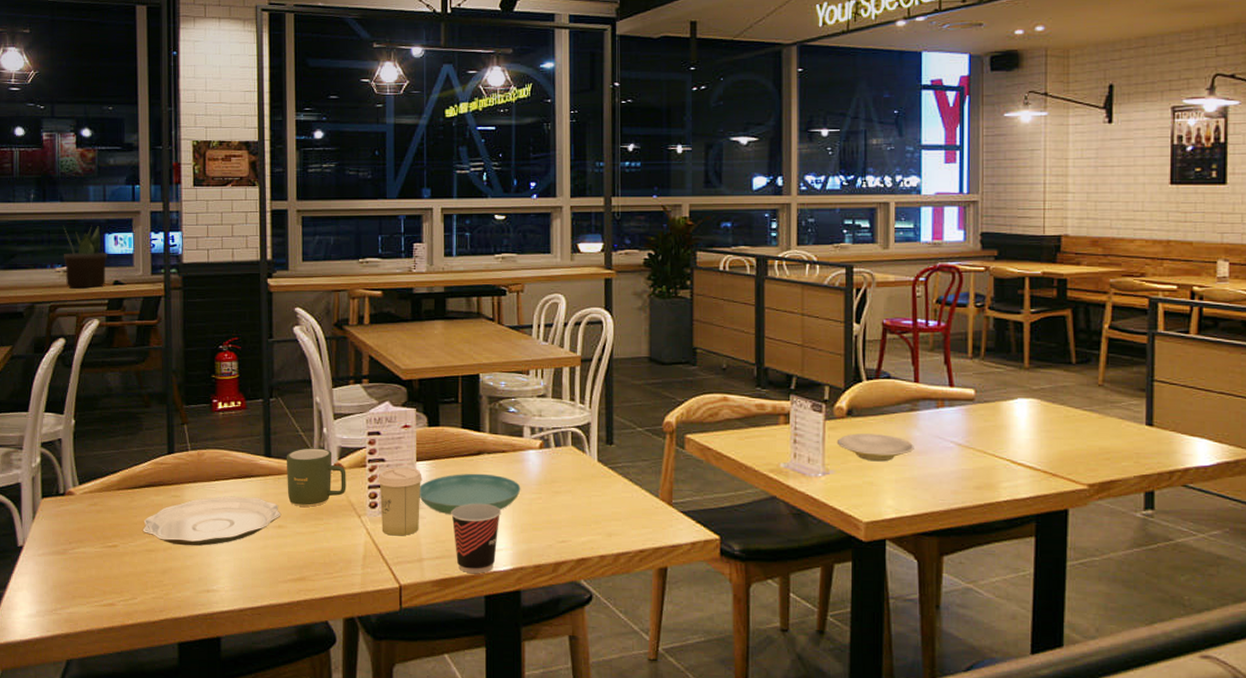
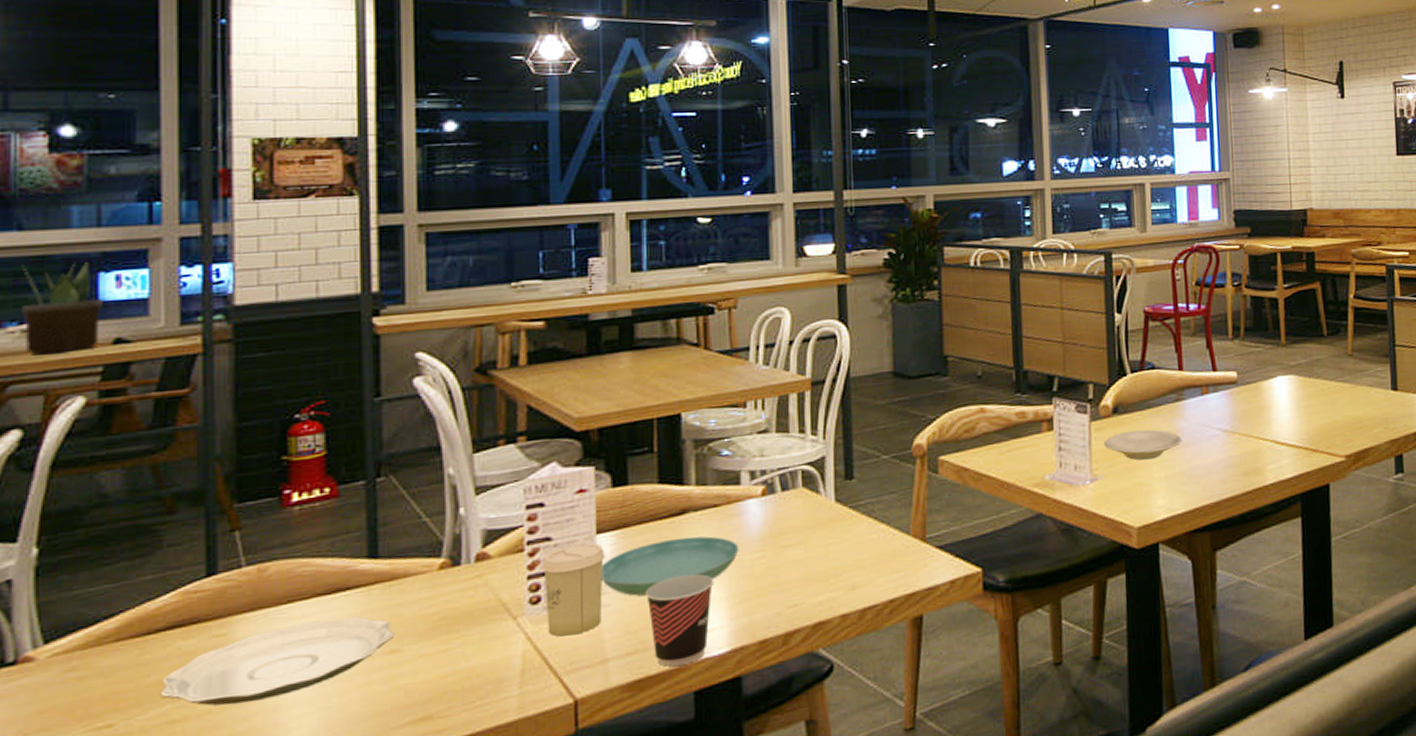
mug: present [286,448,346,507] -> none [401,535,495,619]

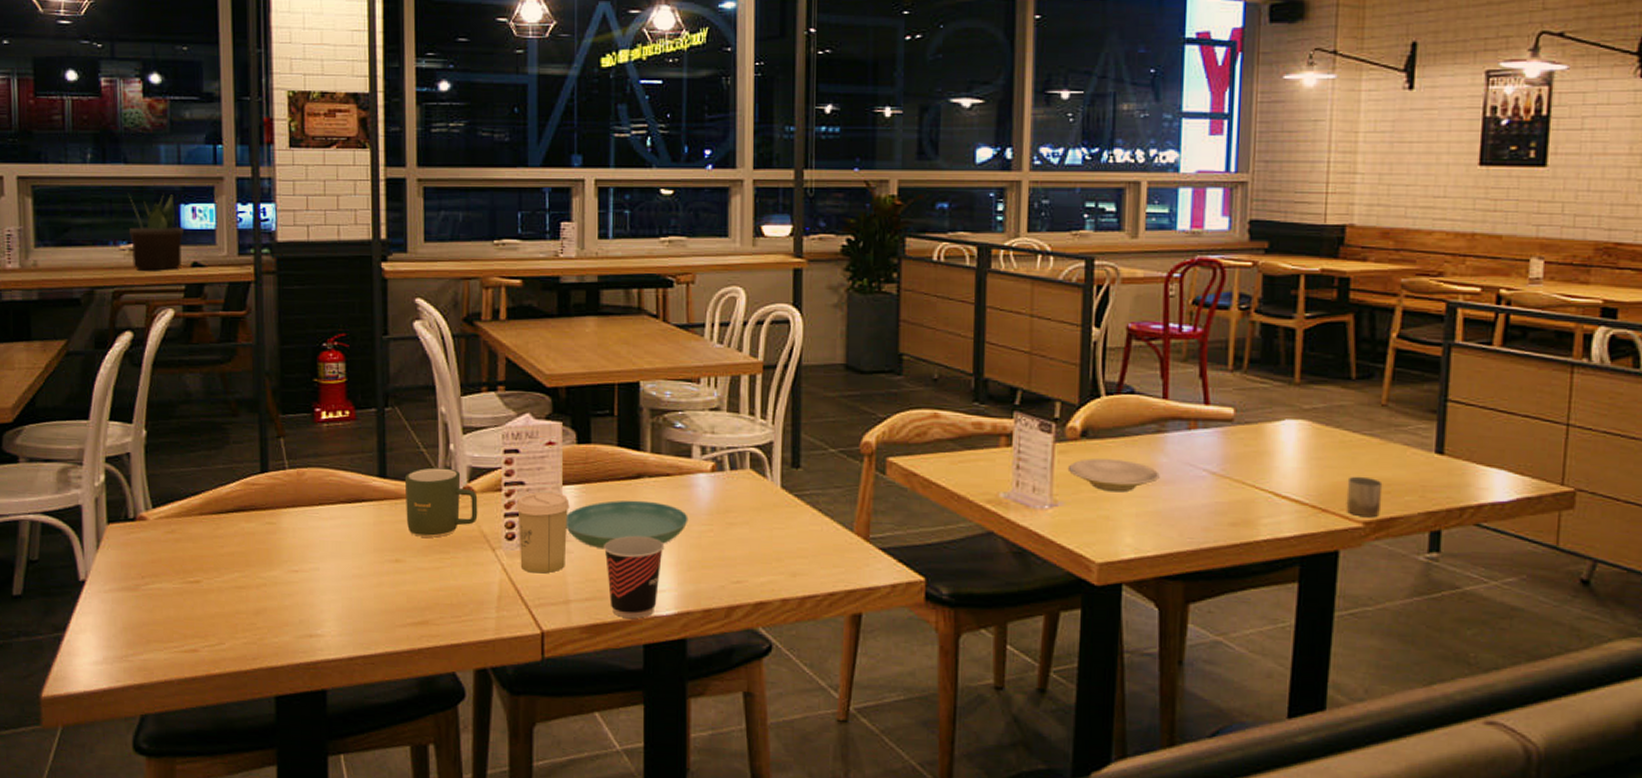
plate: present [160,616,395,706] -> none [231,523,399,583]
mug: none [401,535,495,619] -> present [404,467,478,538]
cup: none [1329,417,1358,452] -> present [1346,476,1383,517]

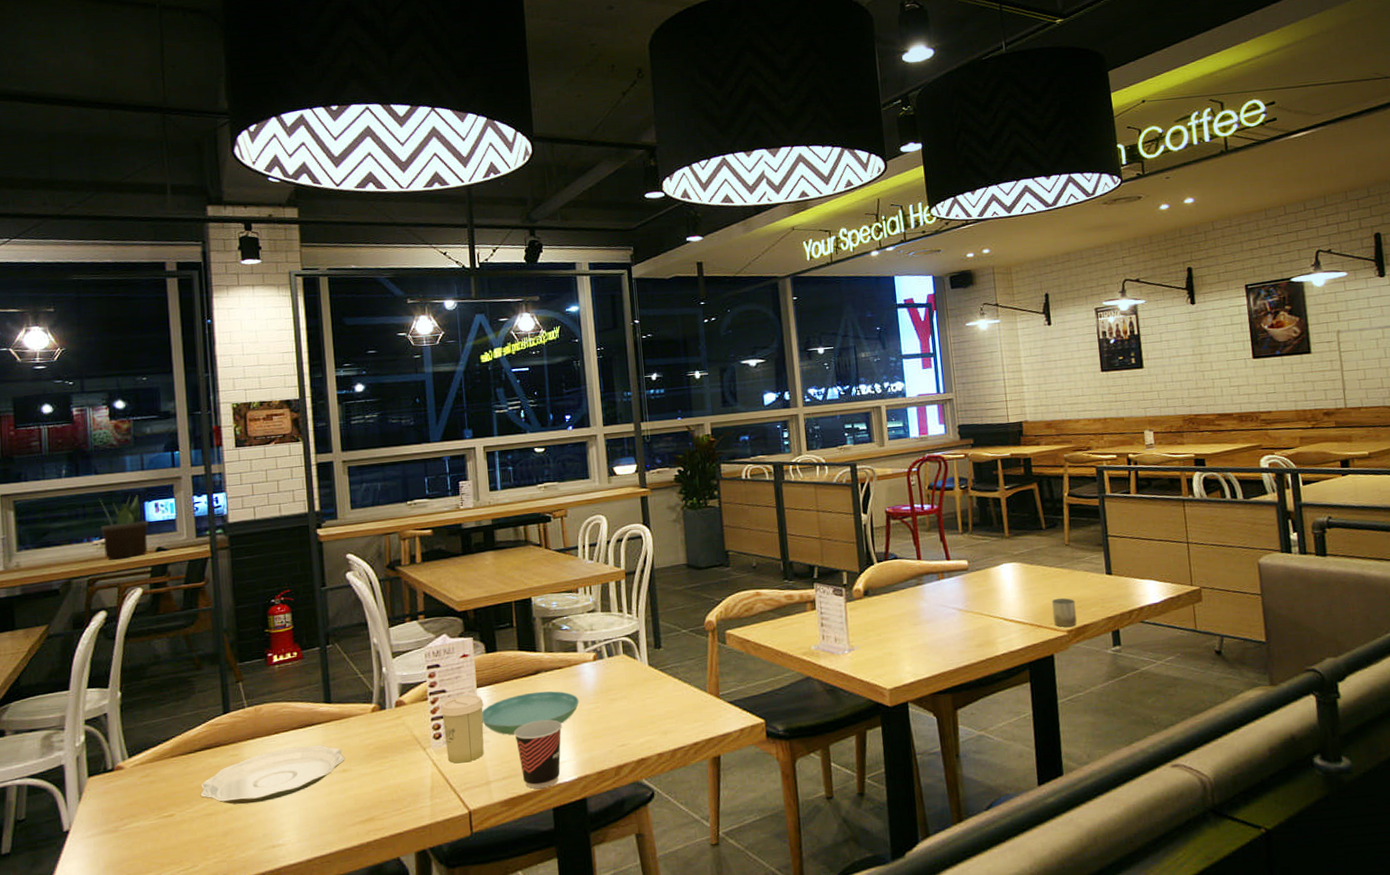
plate: none [231,523,399,583] -> present [200,744,346,805]
mug: present [404,467,478,538] -> none [346,687,410,748]
saucer: present [1067,458,1160,493] -> none [857,609,923,634]

